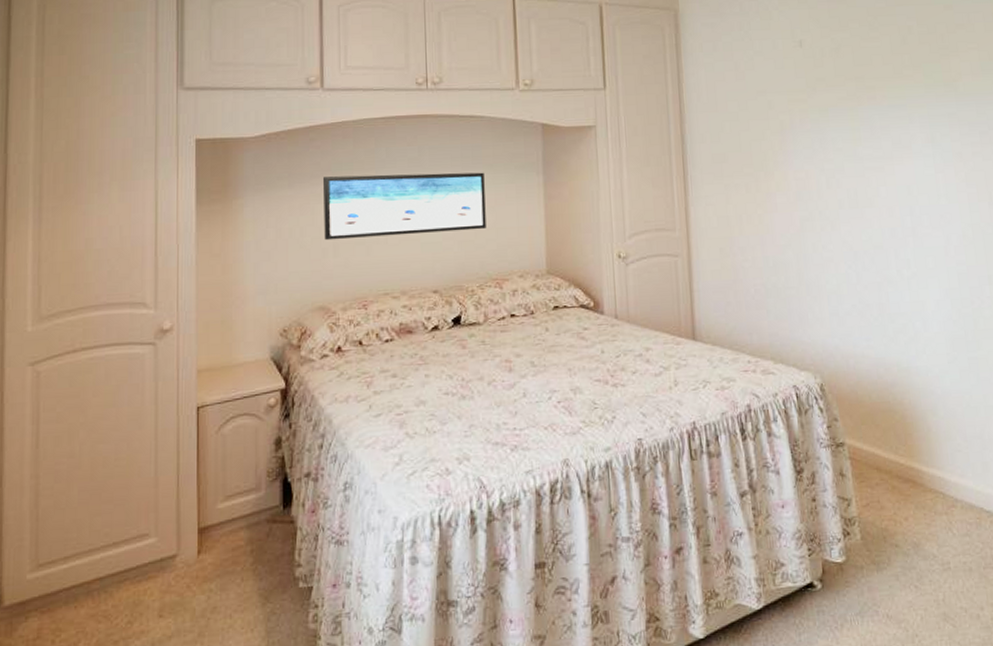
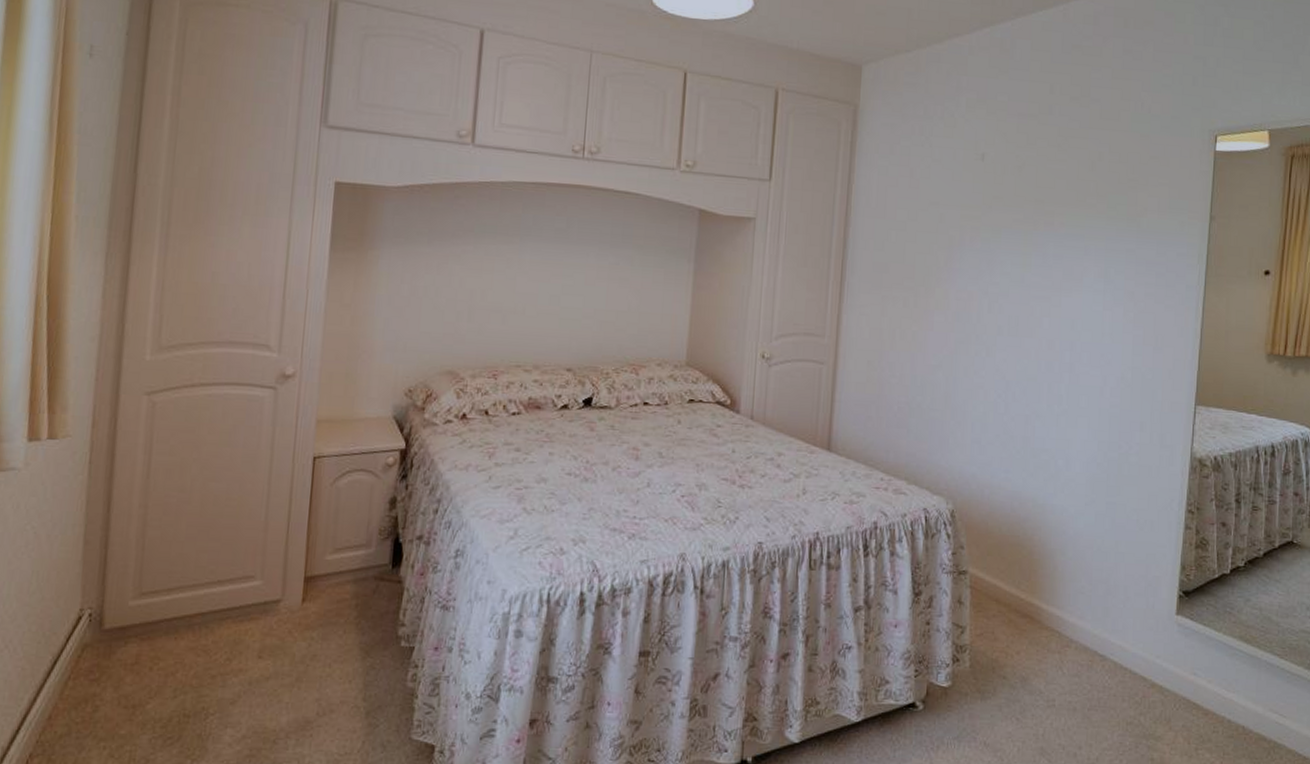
wall art: present [322,172,486,241] -> none [460,238,633,312]

